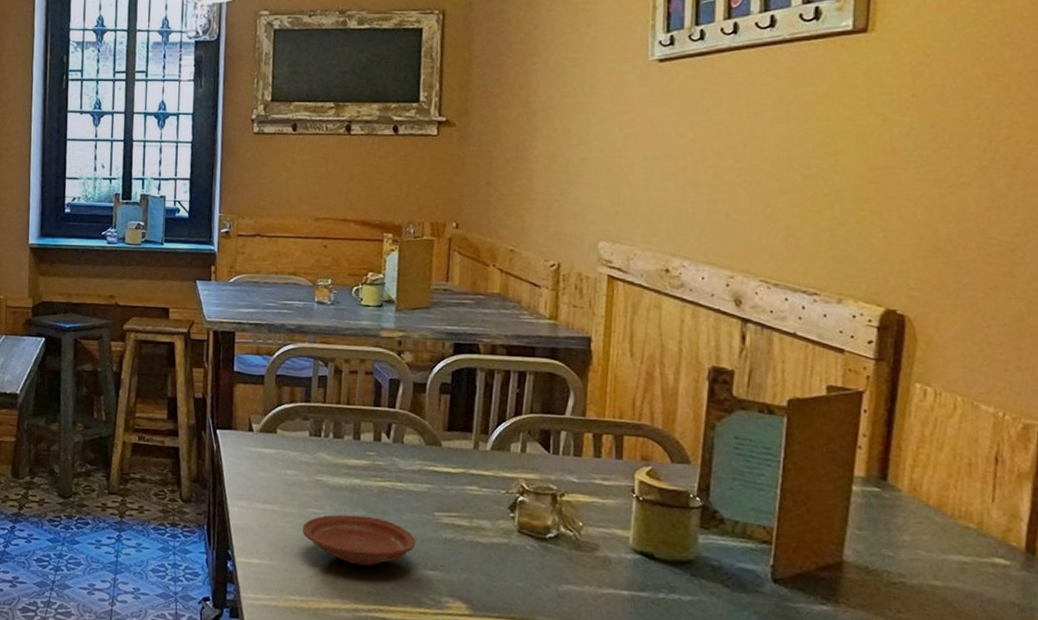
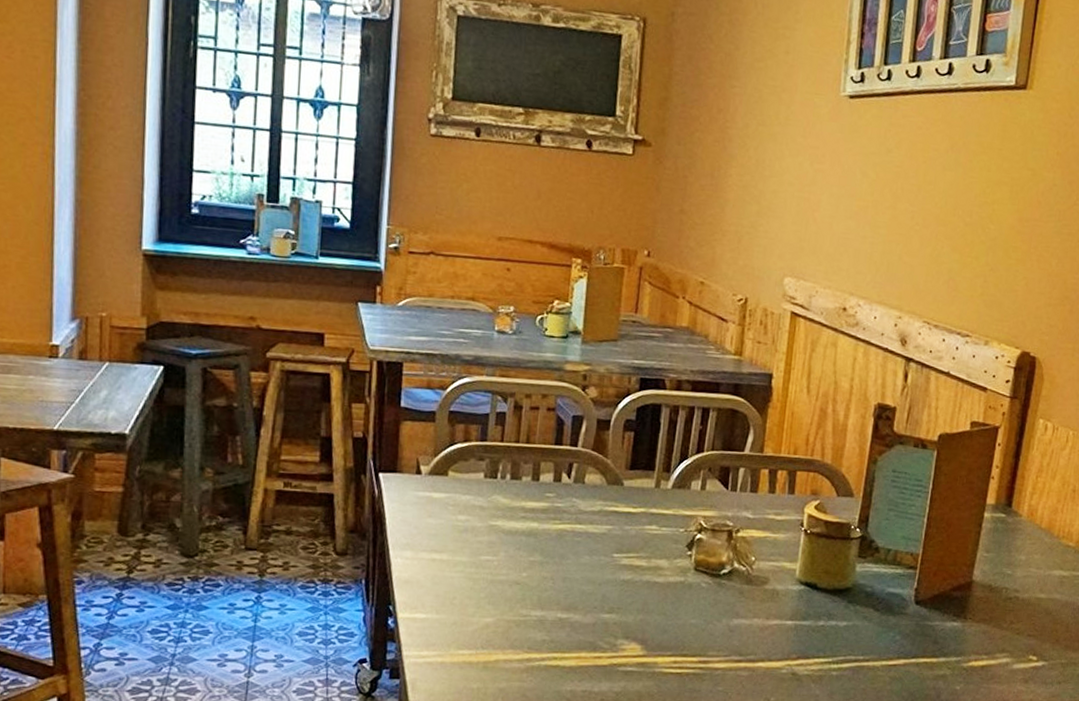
plate: present [302,514,416,566] -> none [473,560,594,613]

